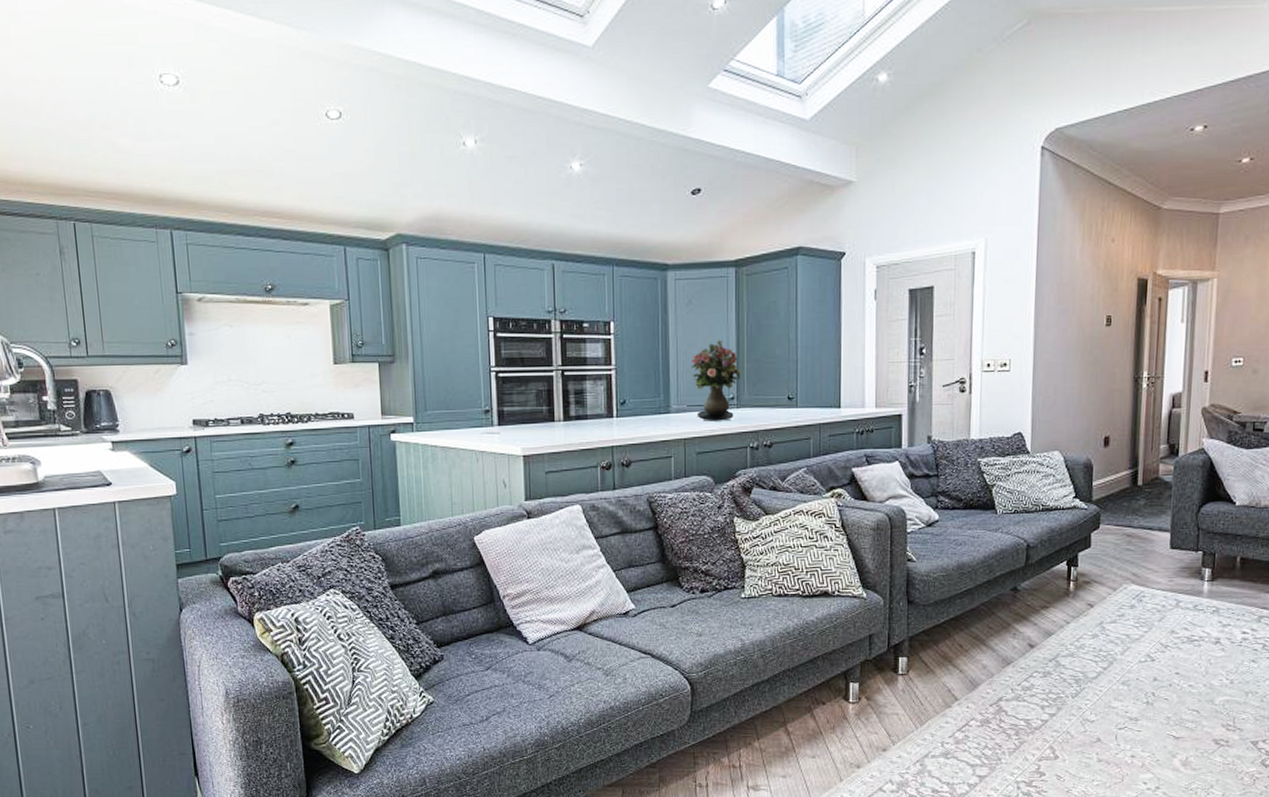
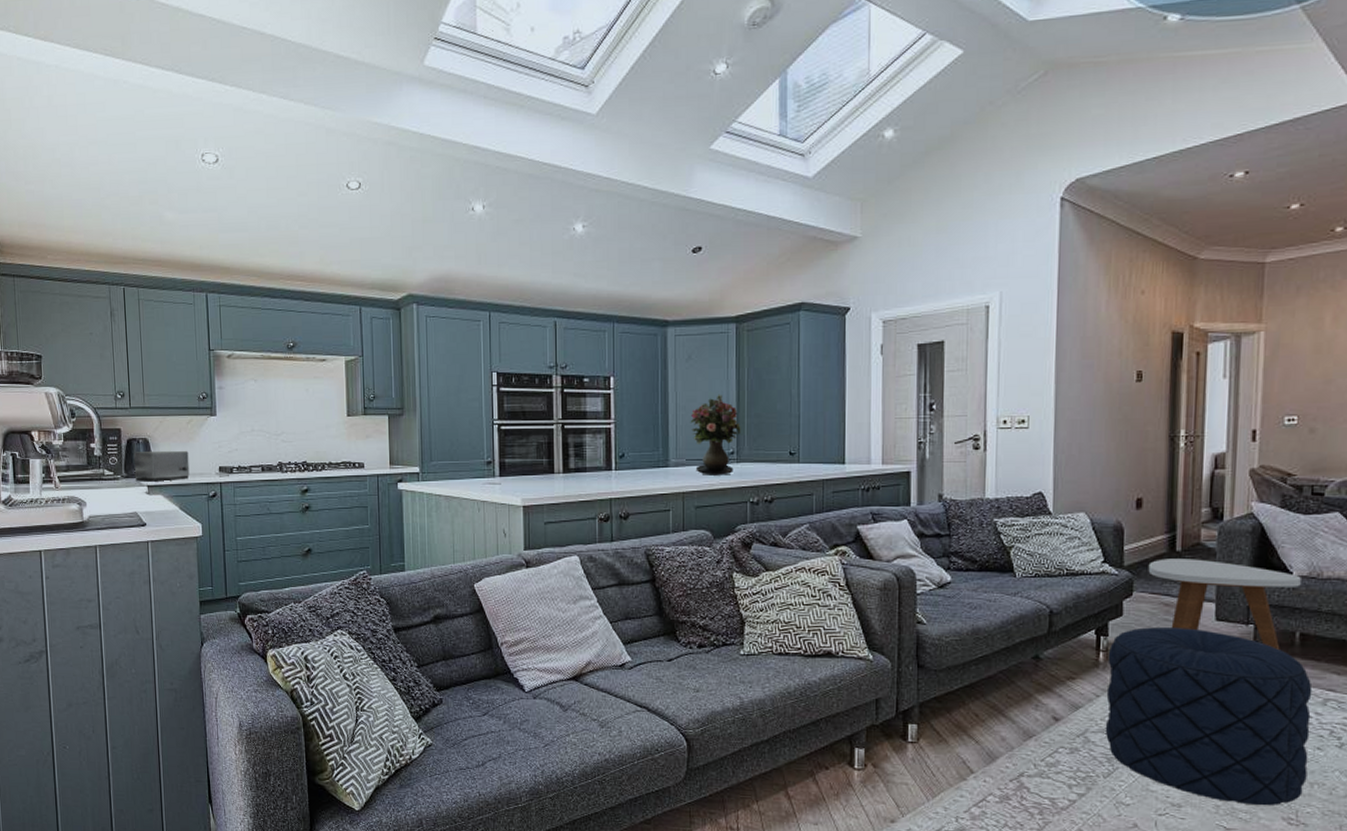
toaster: none [93,402,160,438] -> present [133,450,190,482]
pouf: none [1073,556,1250,715] -> present [1105,627,1313,806]
side table: none [1113,492,1243,573] -> present [1148,558,1301,650]

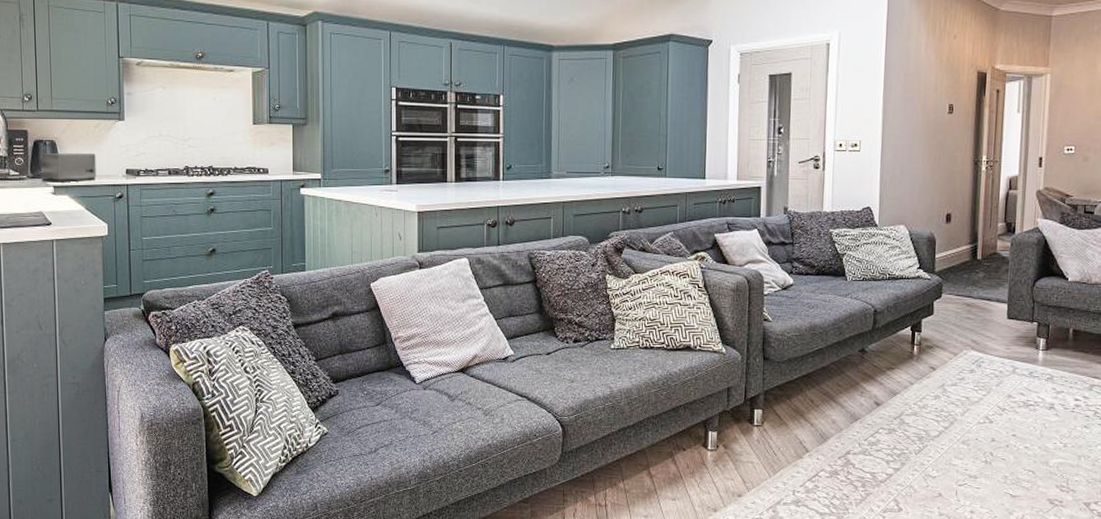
bouquet: present [690,394,741,476] -> none [571,113,616,187]
pouf: present [1105,627,1313,806] -> none [917,324,1082,476]
side table: present [1148,558,1301,650] -> none [954,266,1075,344]

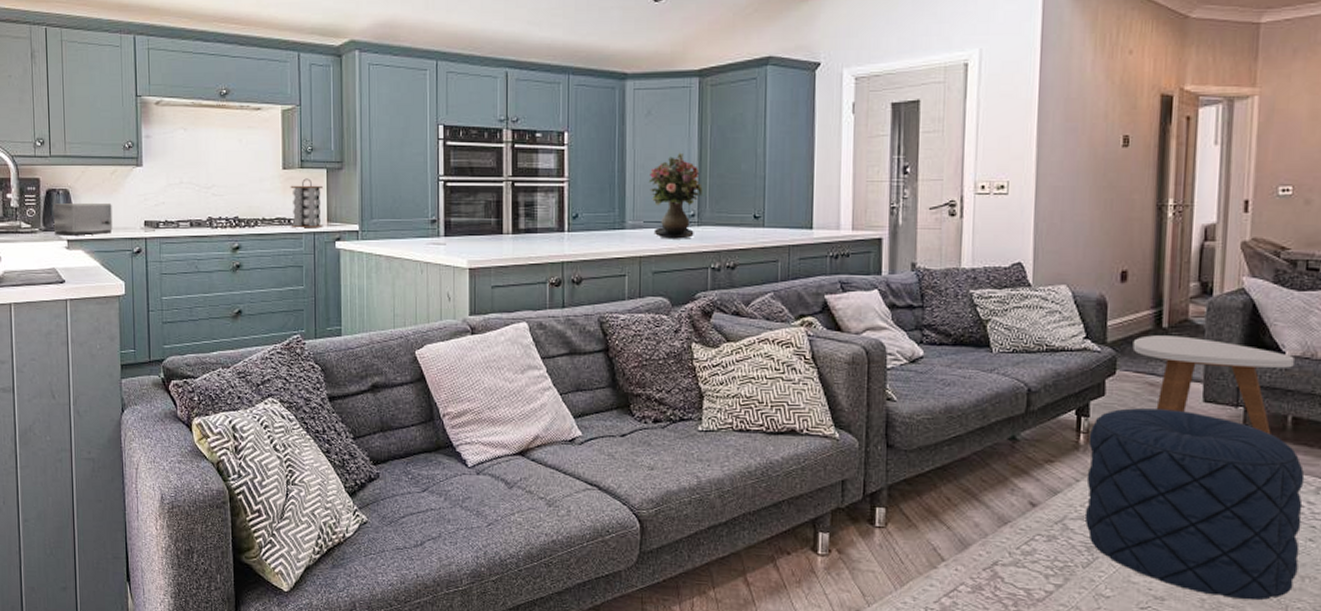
spice rack: none [260,132,289,178] -> present [290,178,323,230]
bouquet: none [571,113,616,187] -> present [648,152,703,239]
pouf: none [917,324,1082,476] -> present [1084,408,1305,601]
side table: none [954,266,1075,344] -> present [1132,335,1294,434]

